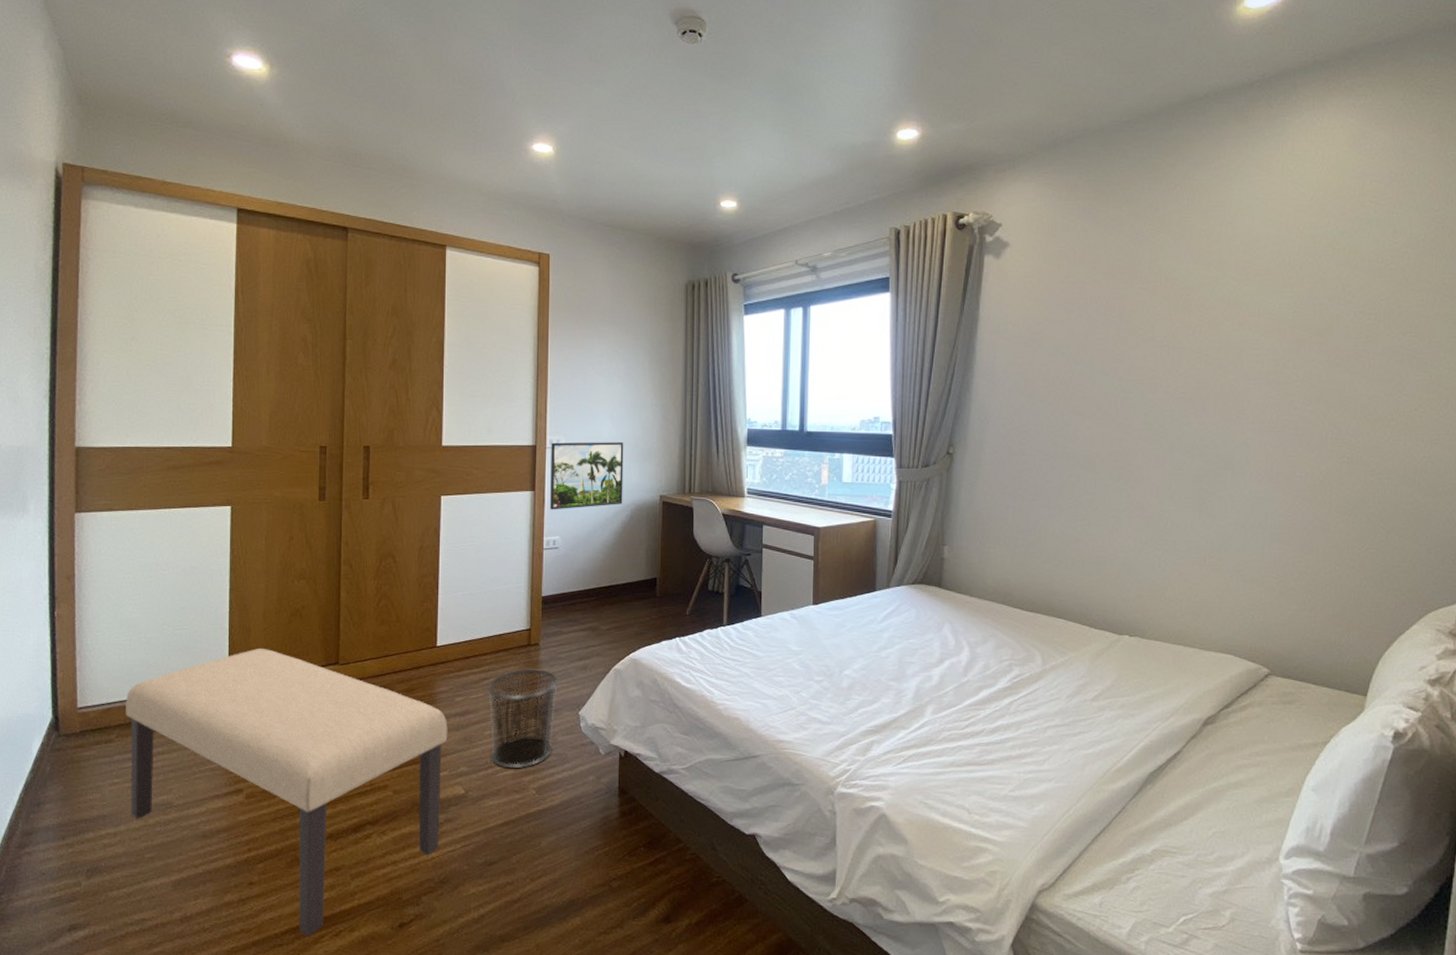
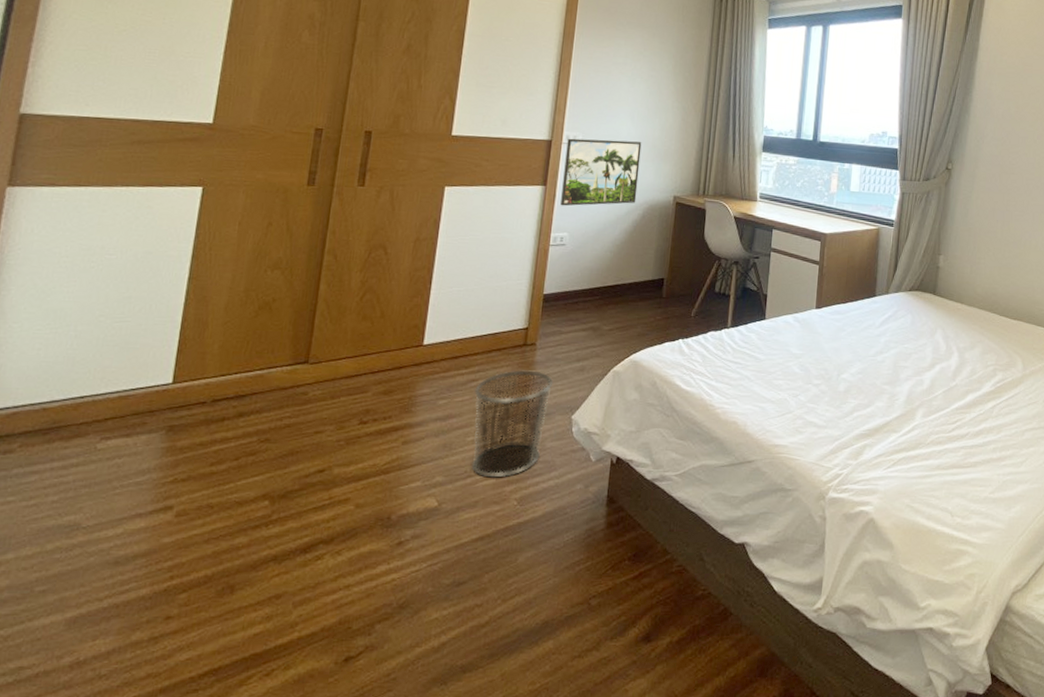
bench: present [126,648,448,937] -> none [24,344,427,679]

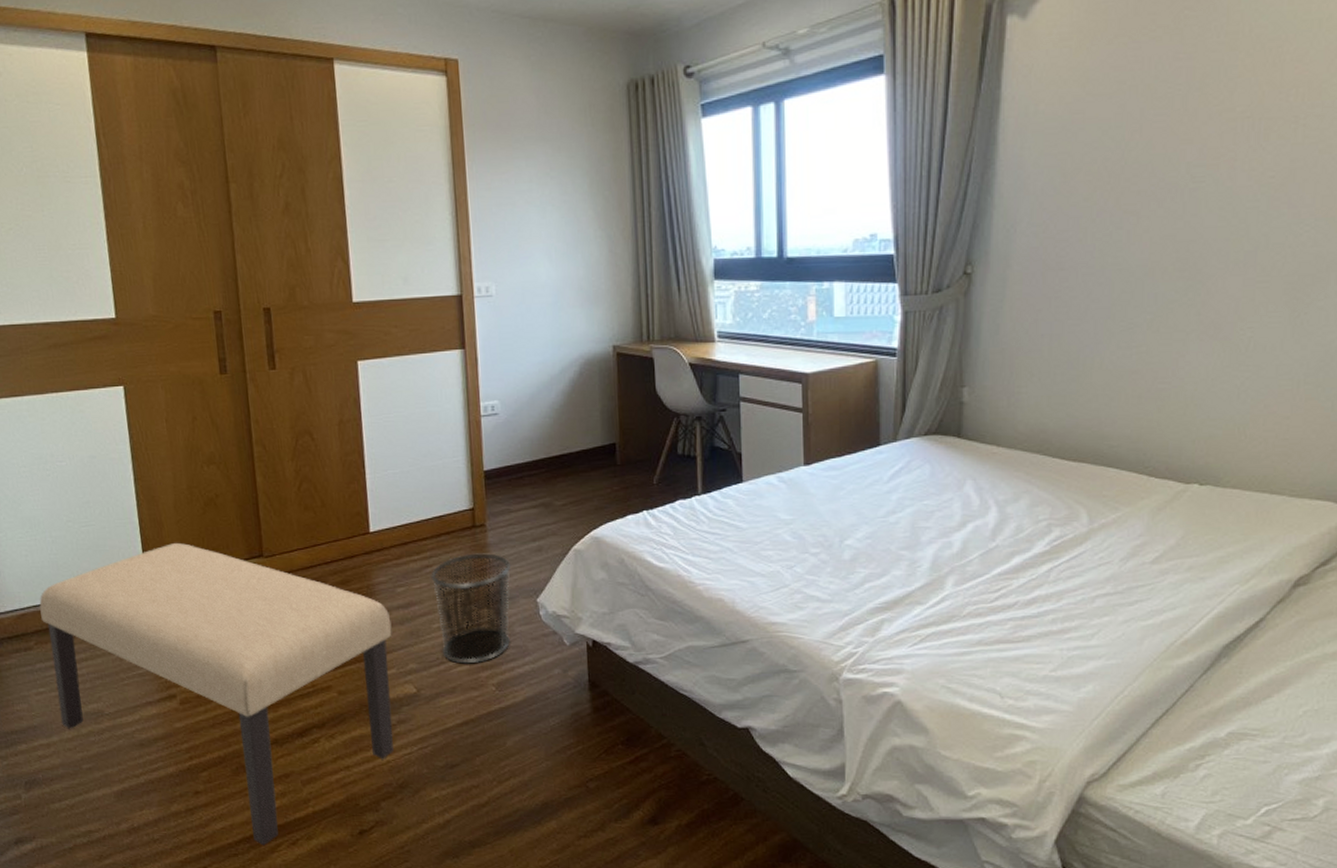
bench: none [24,344,427,679] -> present [39,542,394,846]
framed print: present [560,138,642,206] -> none [479,285,570,370]

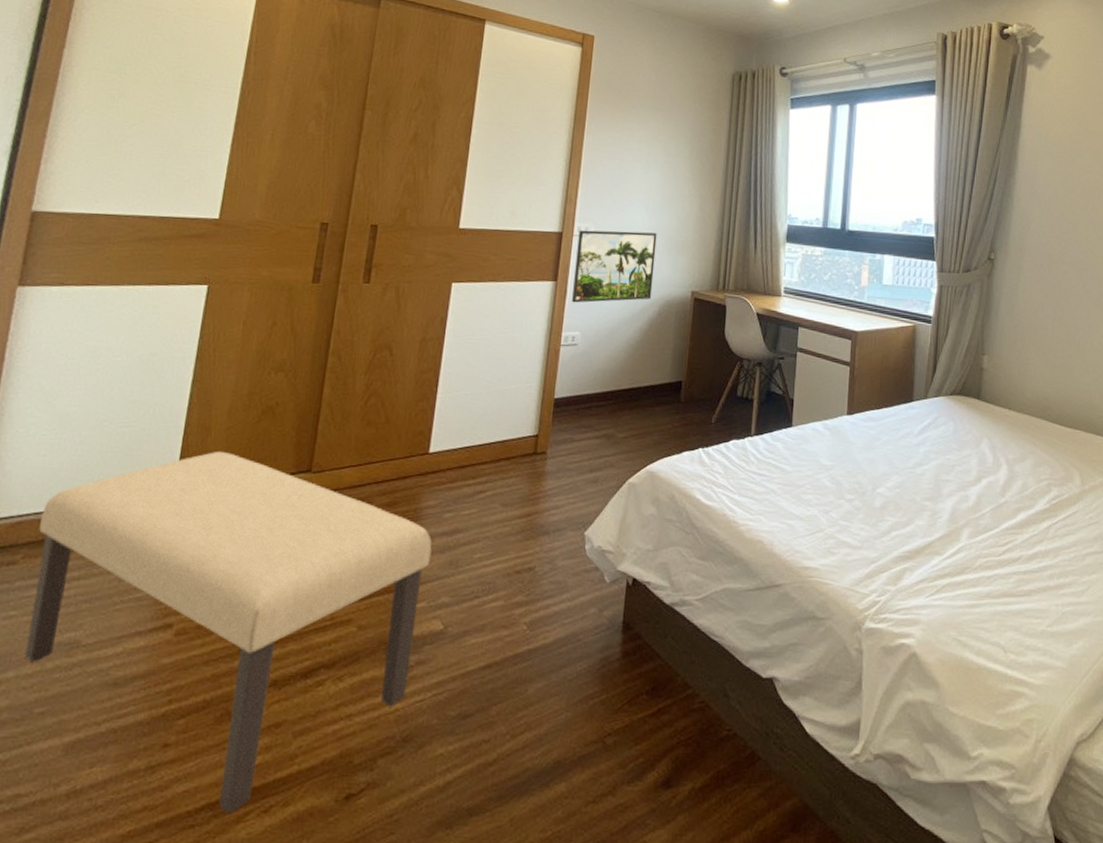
waste bin: present [430,553,512,664] -> none [479,480,565,600]
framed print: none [479,285,570,370] -> present [572,230,657,303]

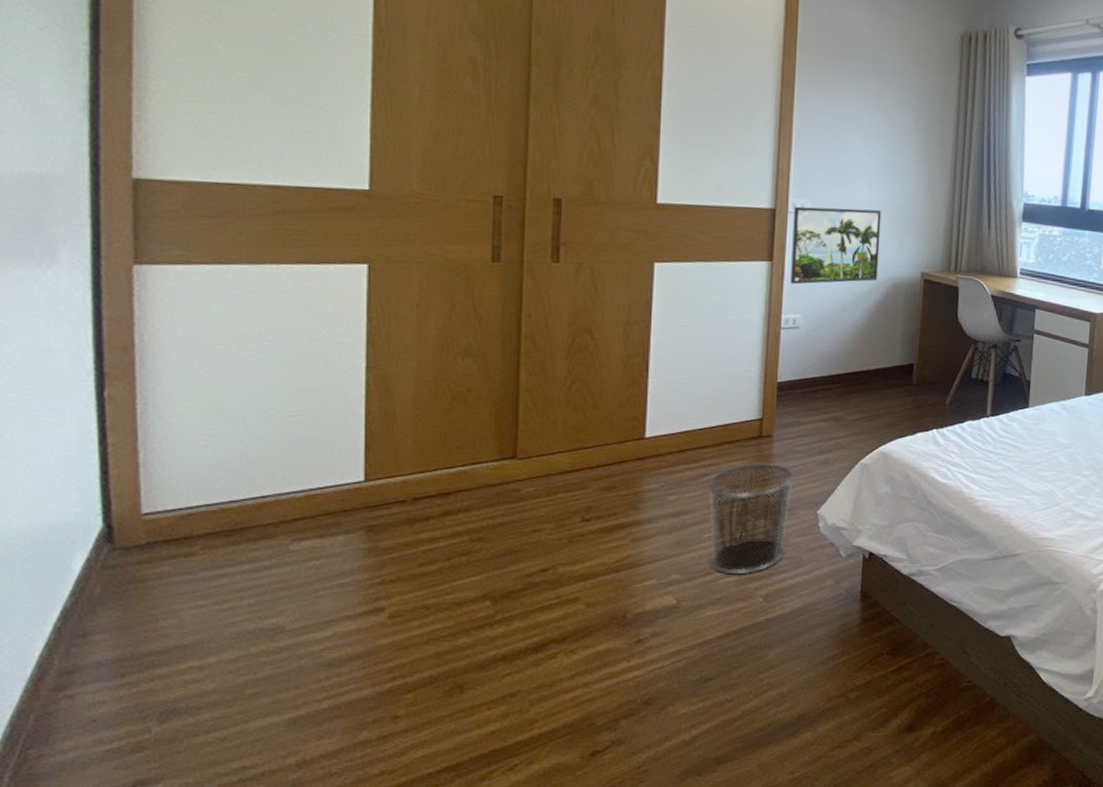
bench: present [24,450,432,814] -> none [215,438,657,774]
waste bin: none [479,480,565,600] -> present [707,463,795,575]

